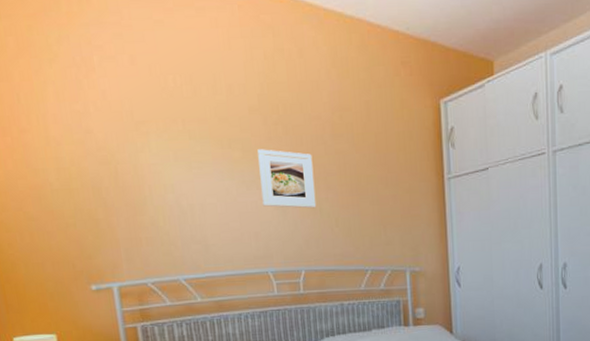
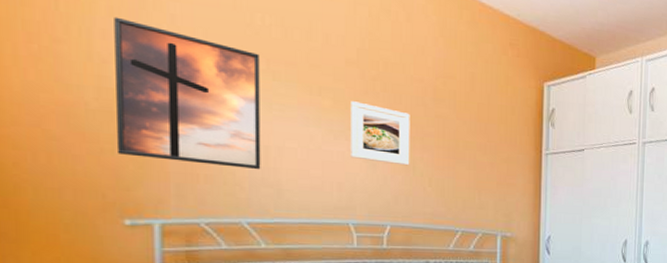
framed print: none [60,101,189,229] -> present [114,16,261,170]

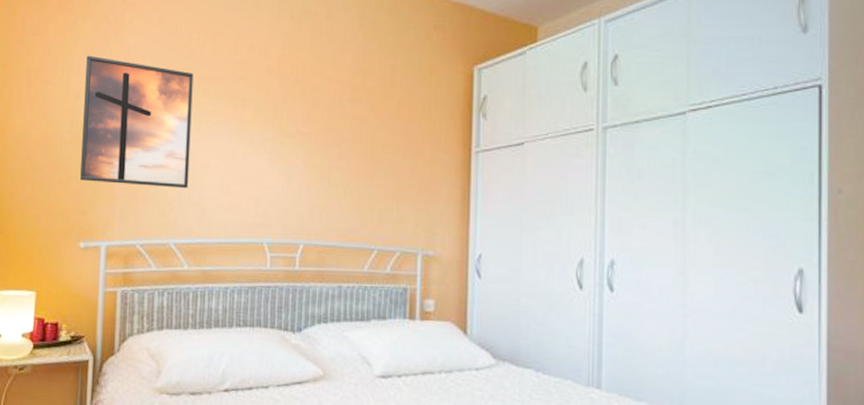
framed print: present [351,101,410,166] -> none [268,110,327,176]

